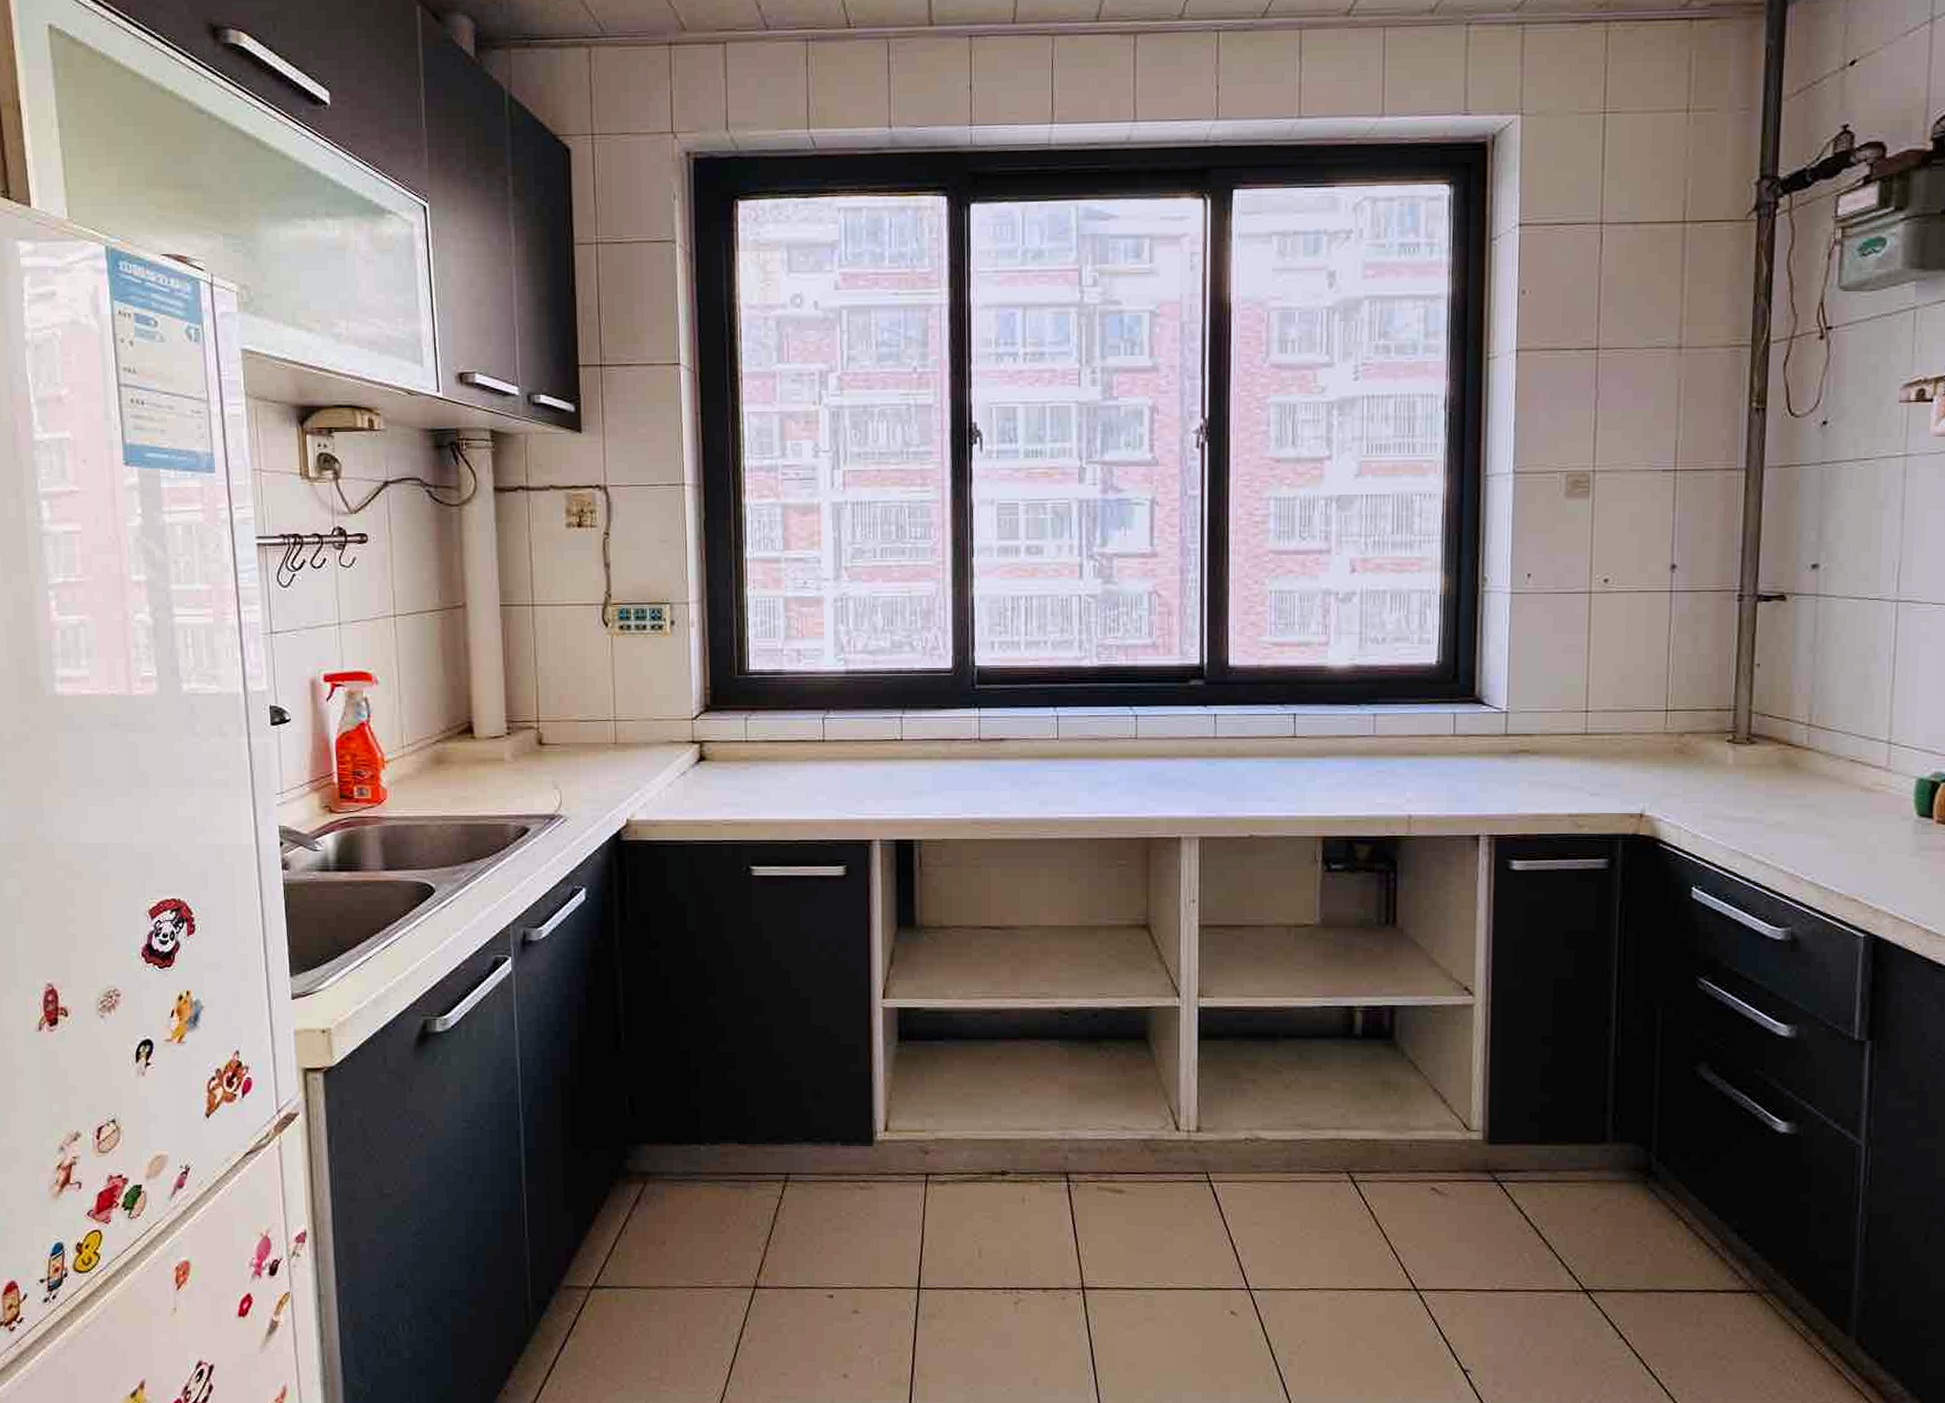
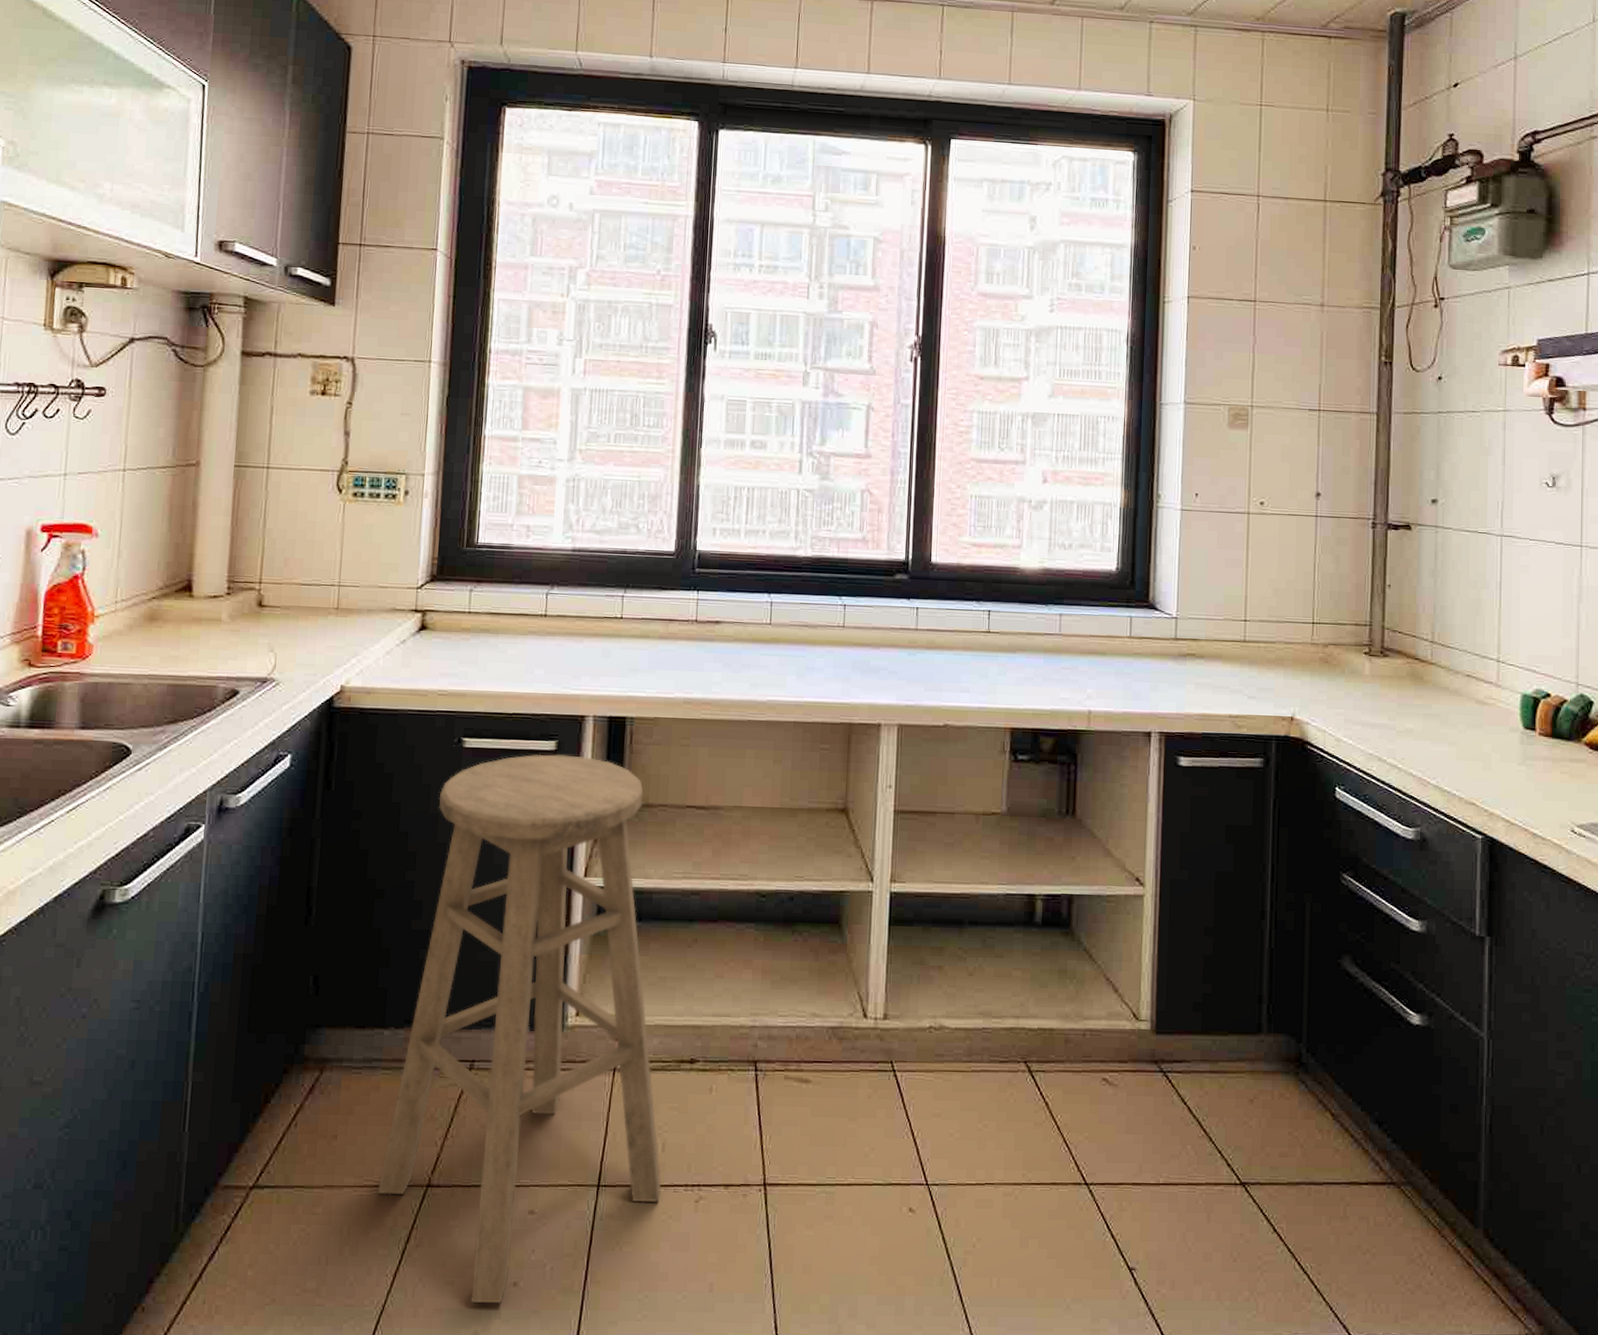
bar stool: none [707,879,981,1393] -> present [376,754,662,1304]

